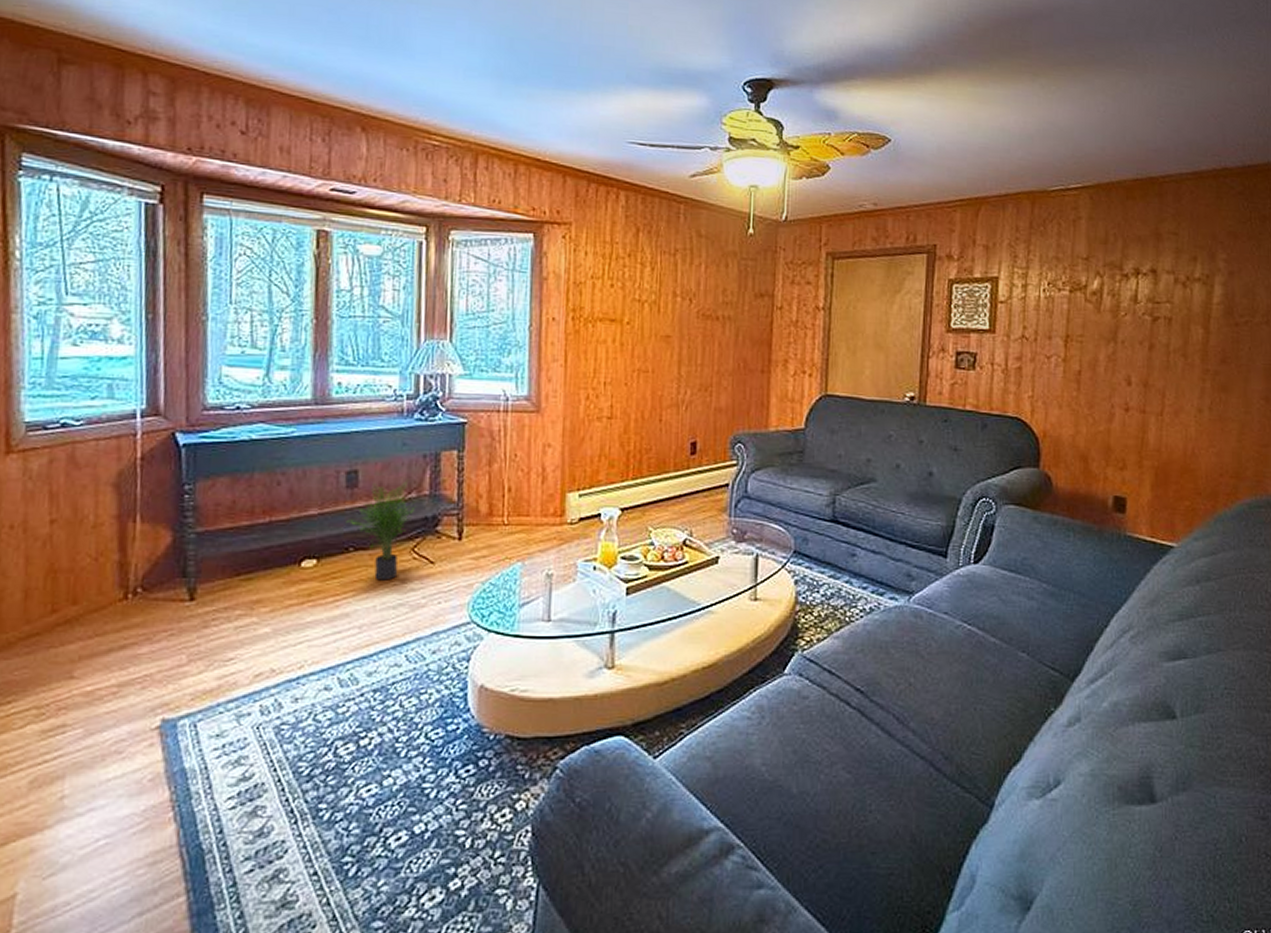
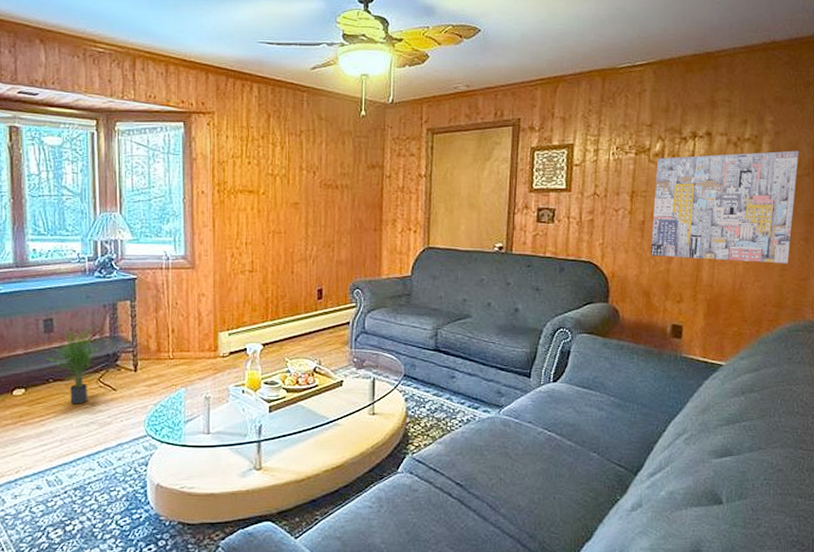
wall art: none [1089,294,1256,427] -> present [651,150,799,264]

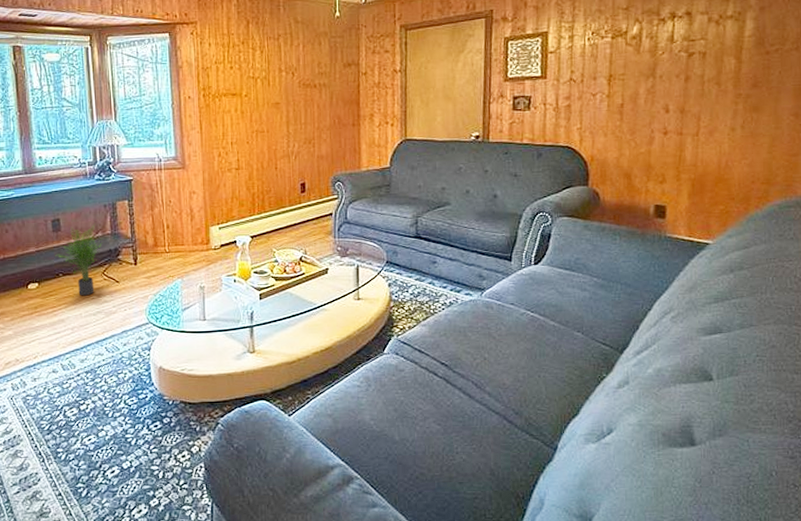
wall art: present [651,150,799,264] -> none [630,25,786,141]

